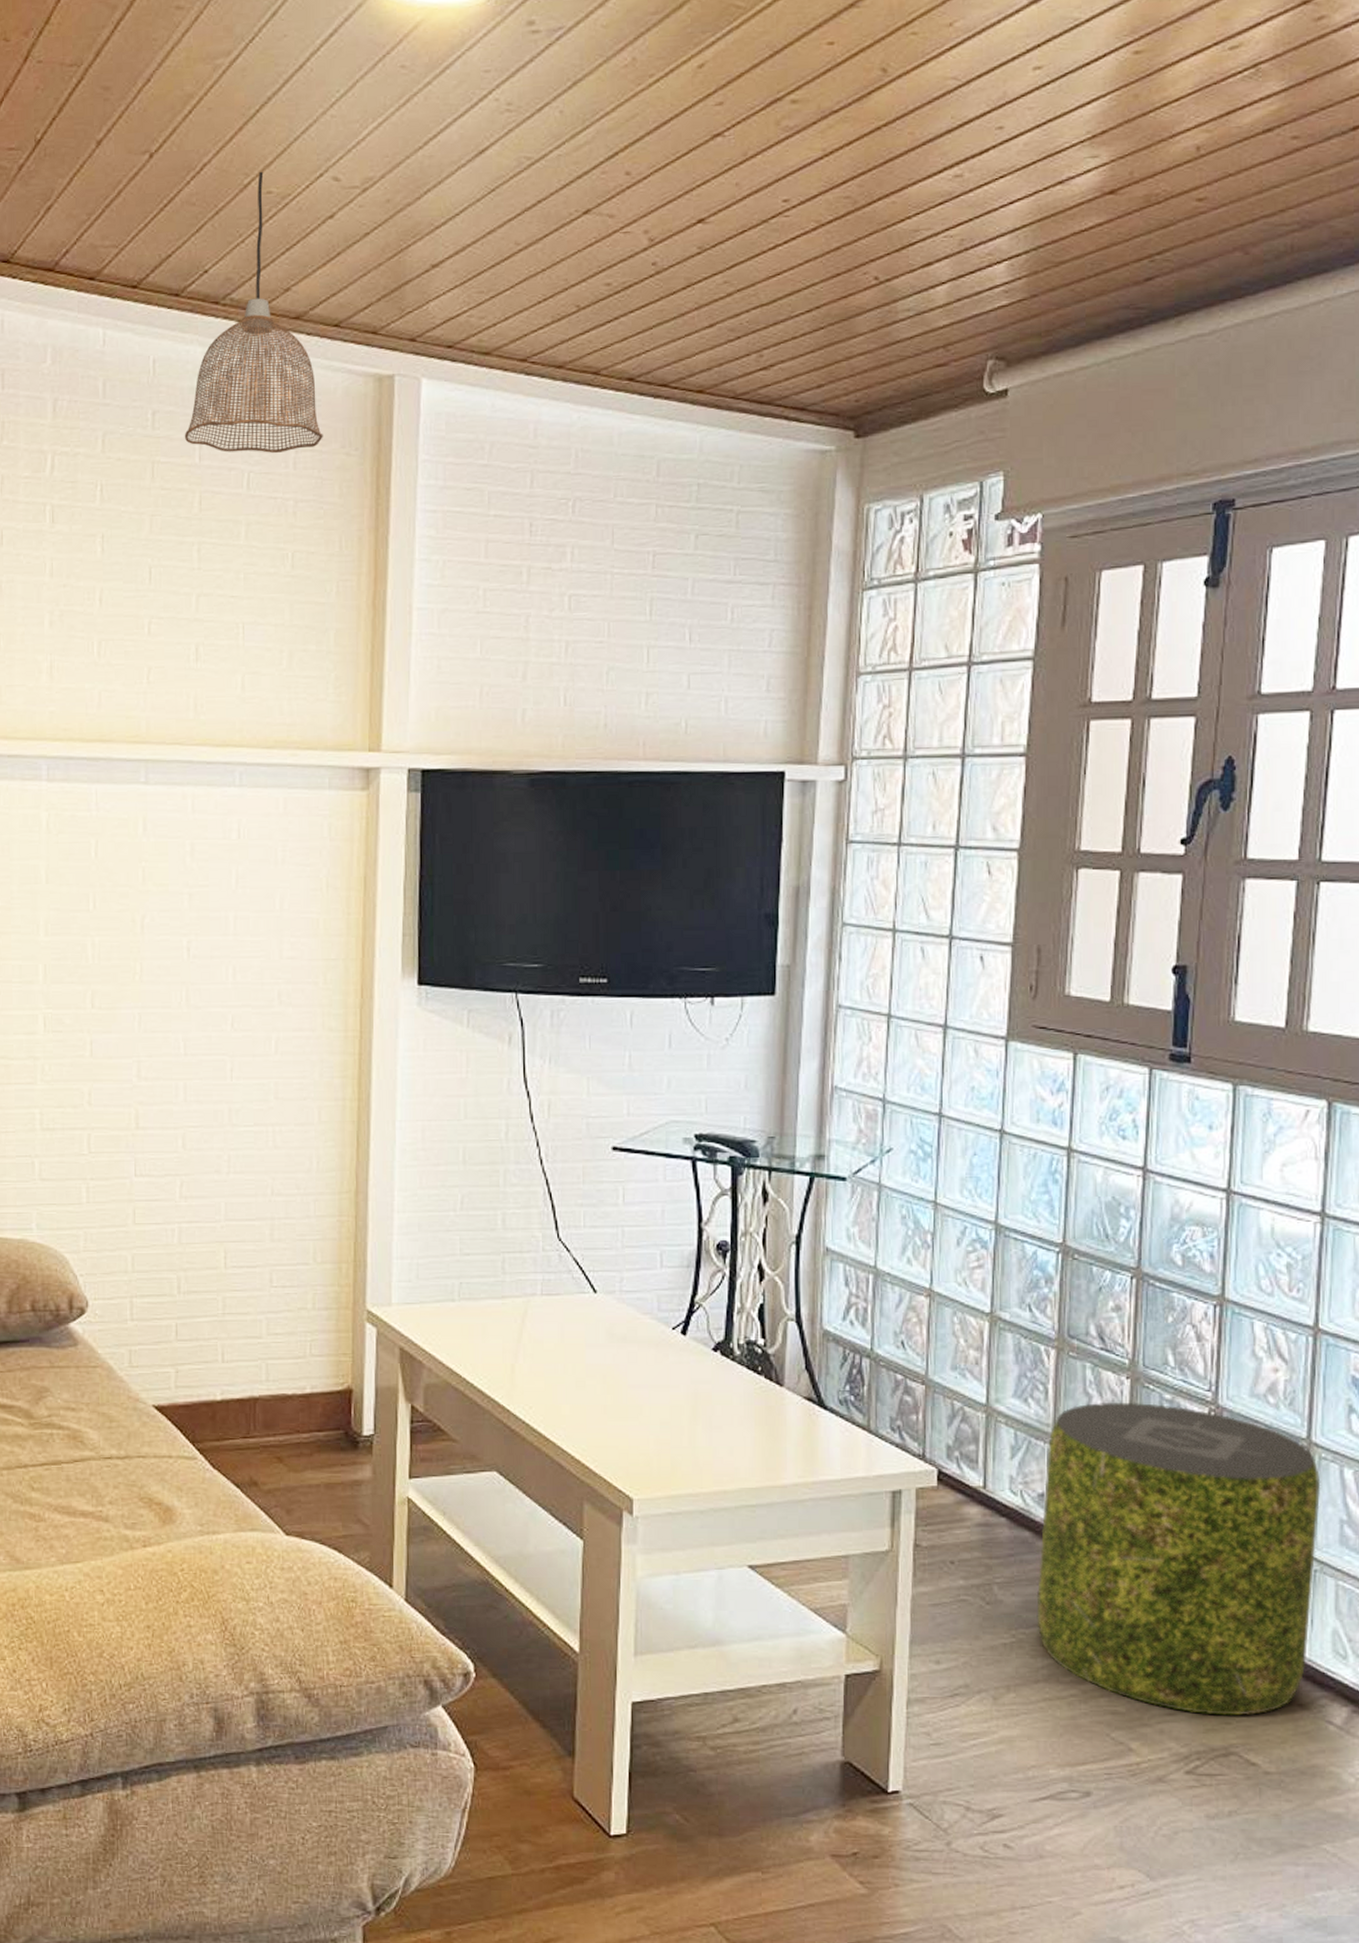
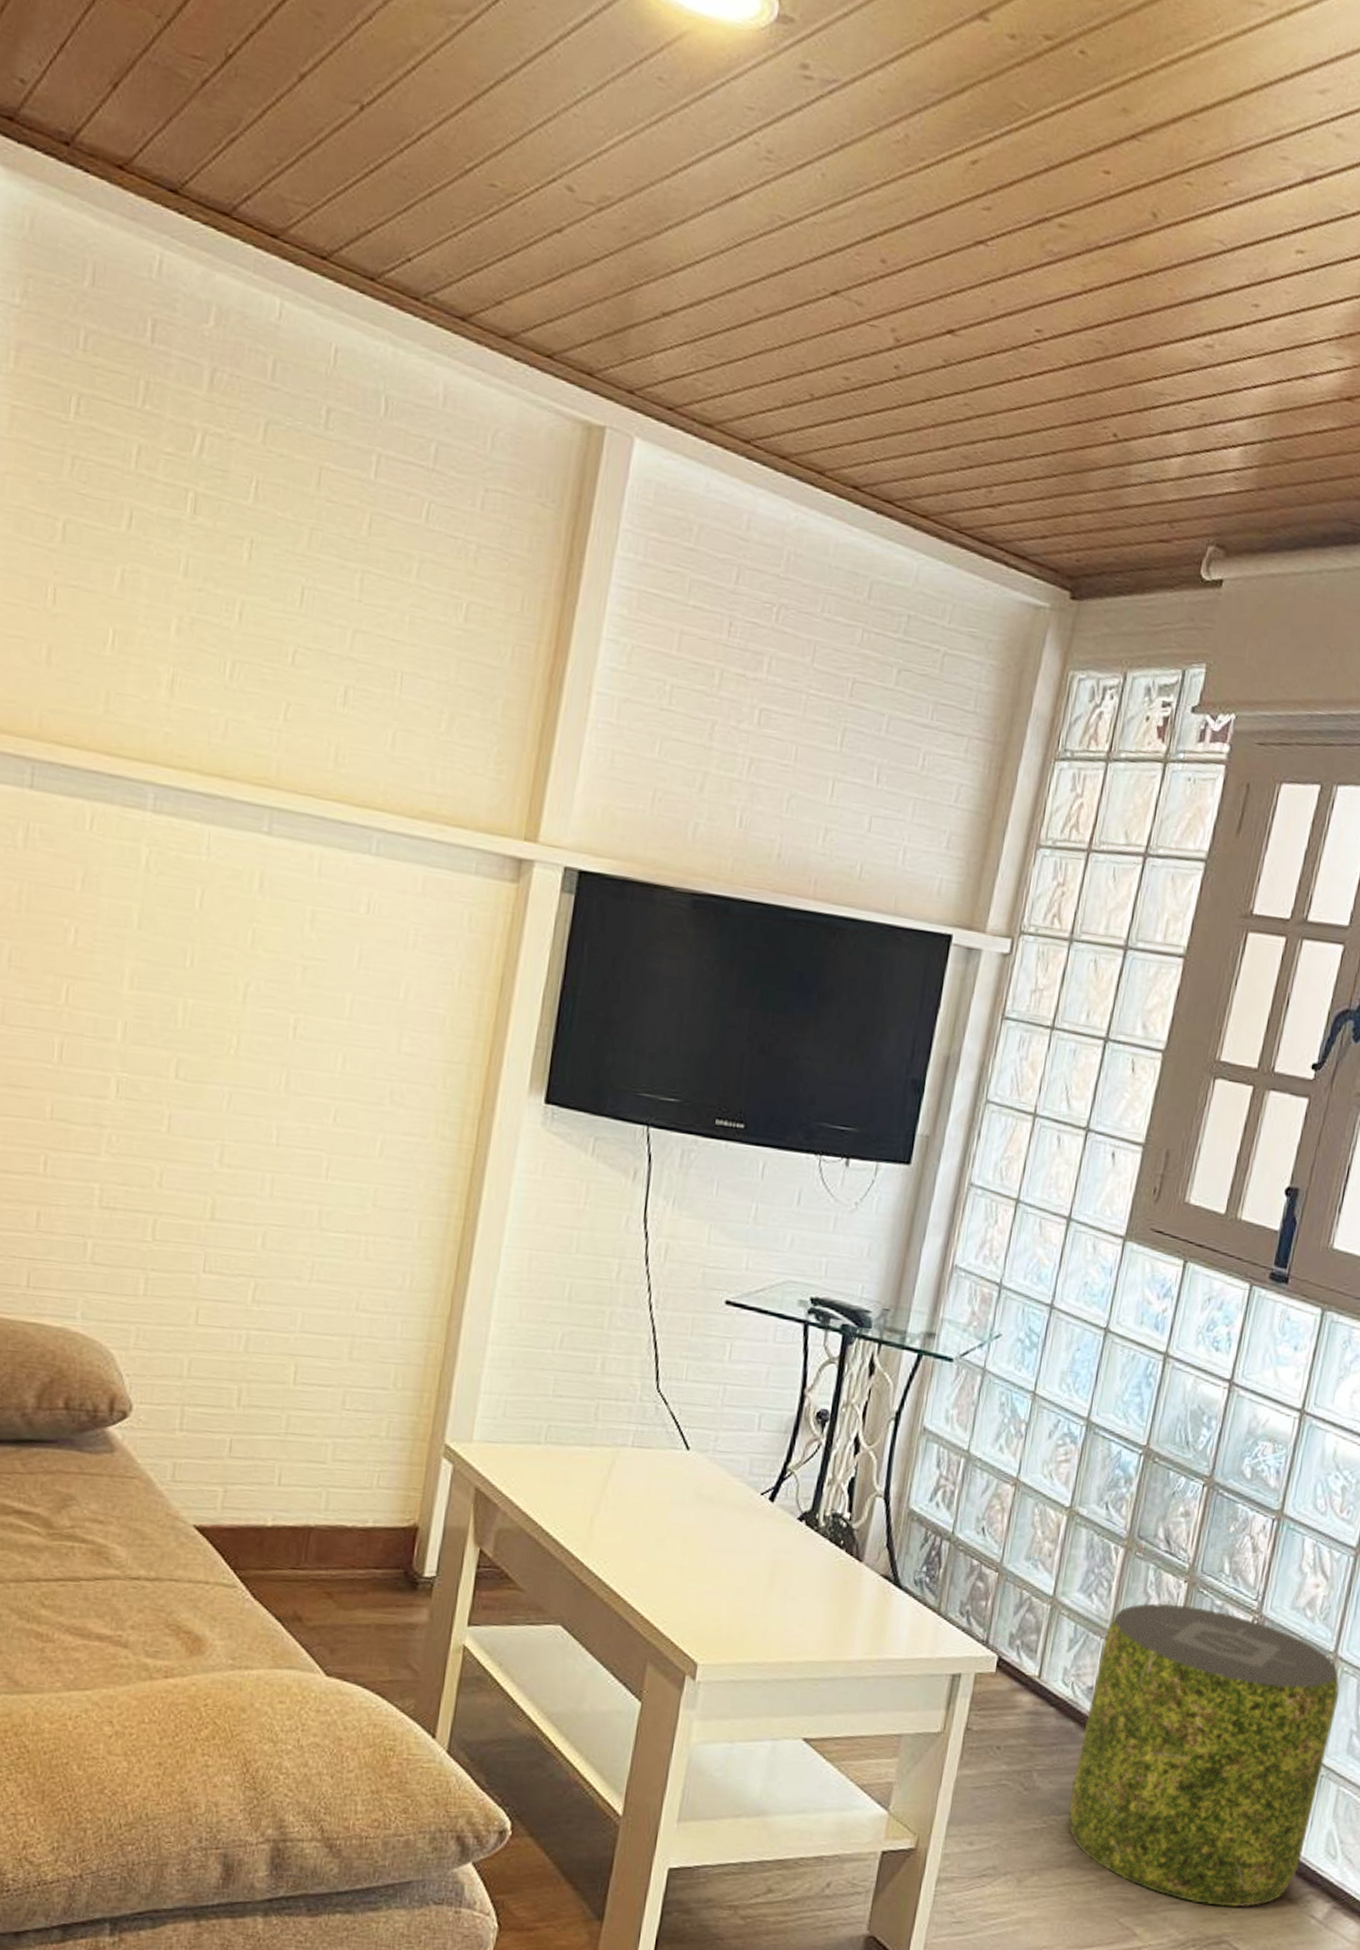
pendant lamp: present [184,171,323,454] -> none [360,158,519,489]

